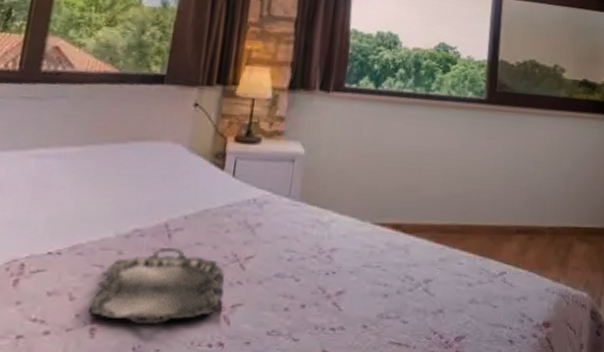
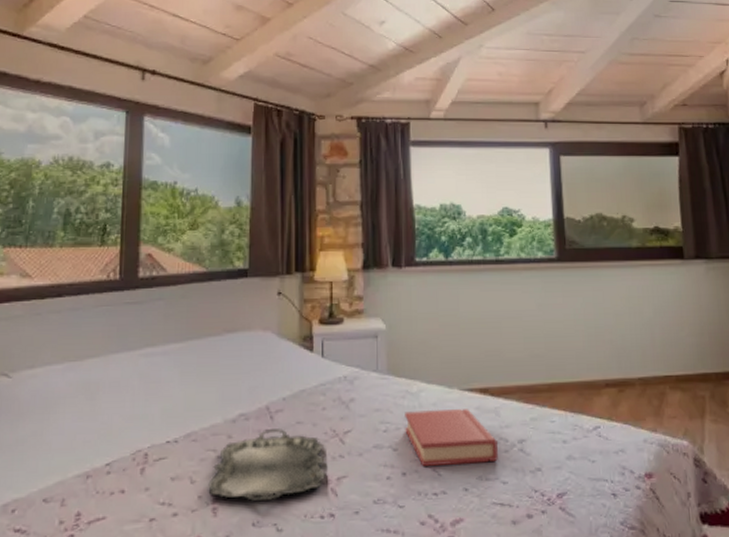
hardback book: none [310,241,403,301] -> present [405,409,498,466]

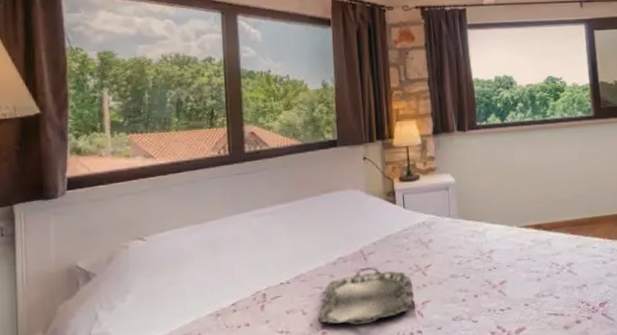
hardback book: present [405,409,498,466] -> none [474,242,551,289]

